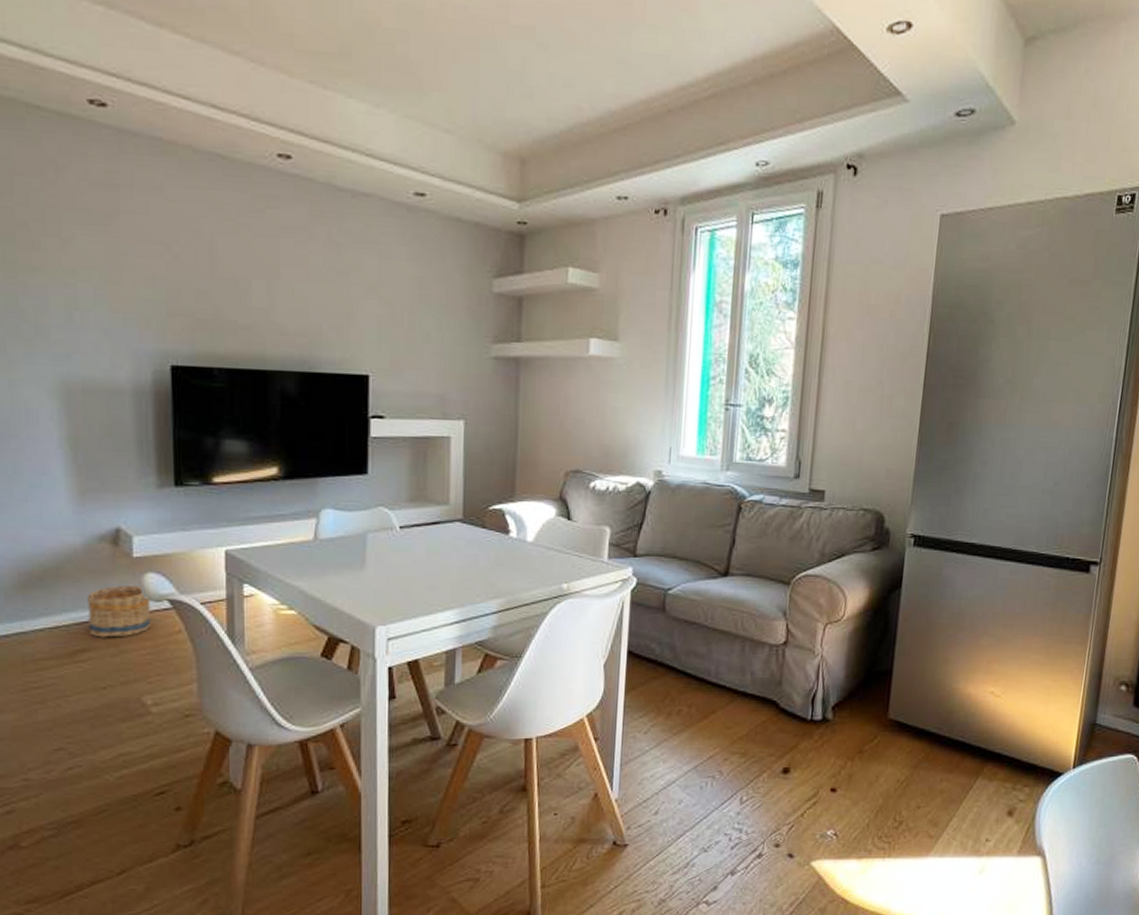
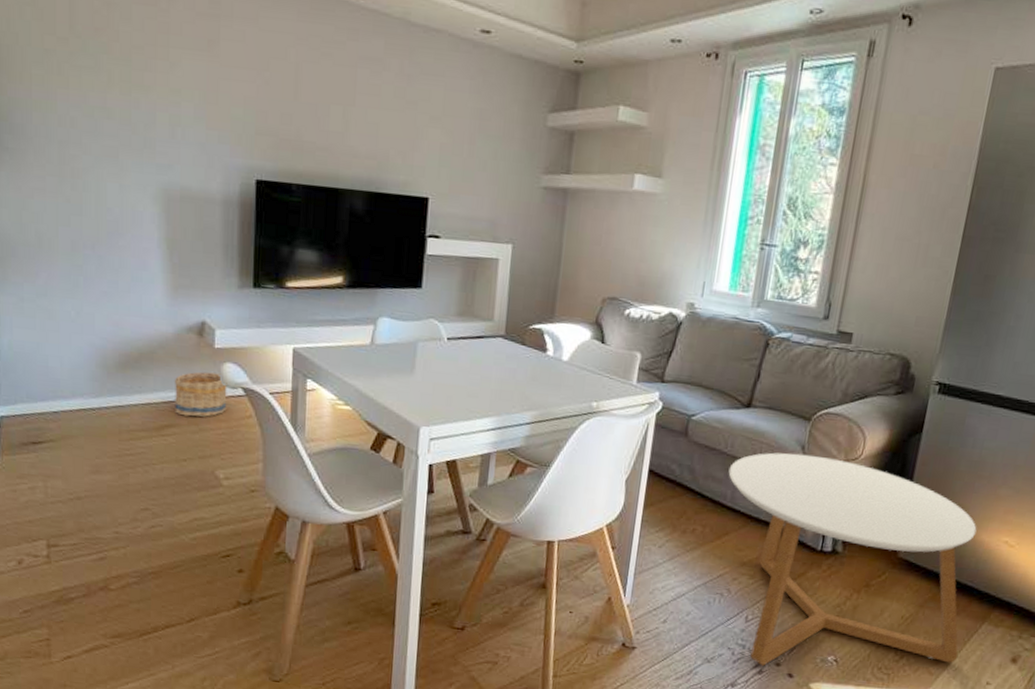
coffee table: none [710,620,963,849] -> present [728,452,977,666]

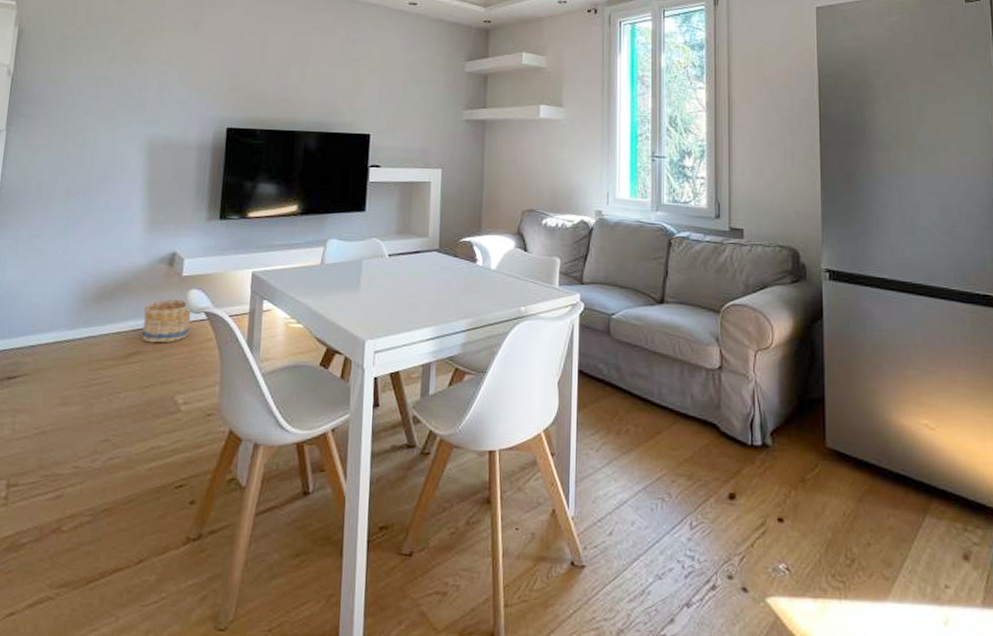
coffee table: present [728,452,977,666] -> none [652,345,909,580]

